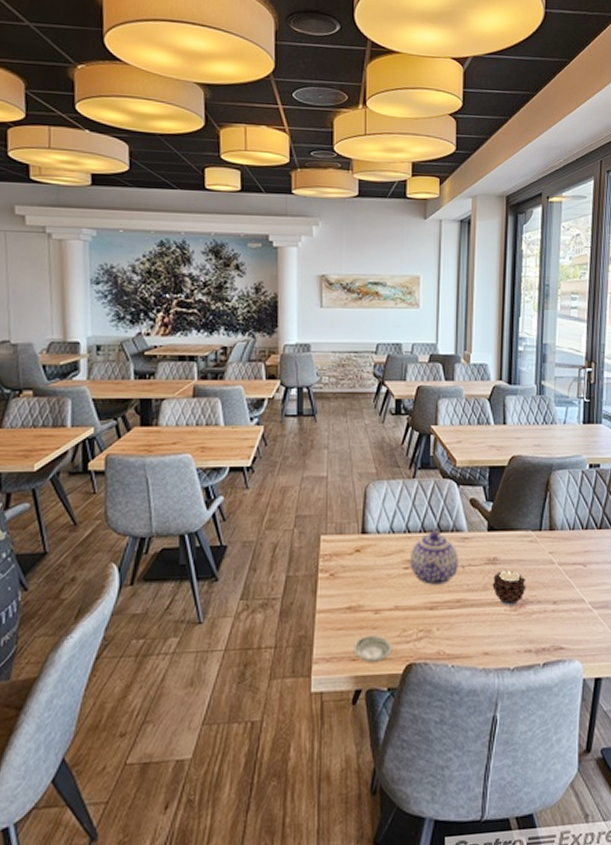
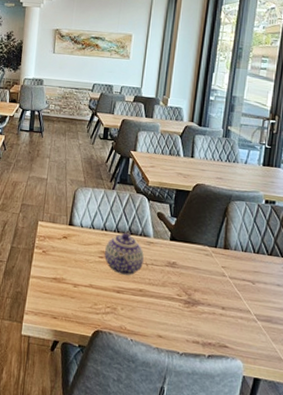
saucer: present [353,635,392,663] -> none [55,302,85,324]
candle: present [492,570,527,606] -> none [170,273,199,303]

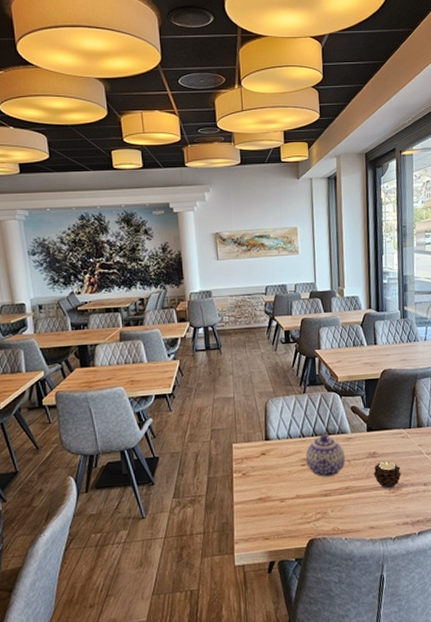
candle: none [170,273,199,303] -> present [373,461,402,489]

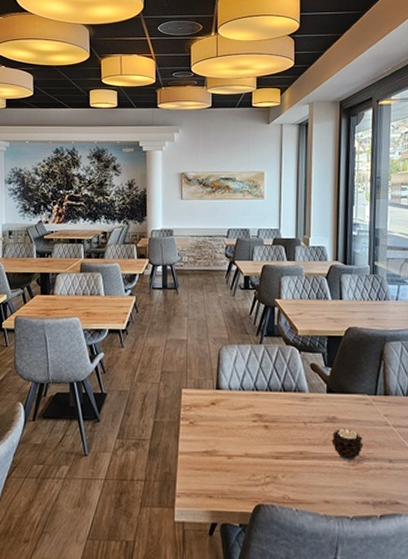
teapot: present [306,431,345,477] -> none [258,387,301,438]

